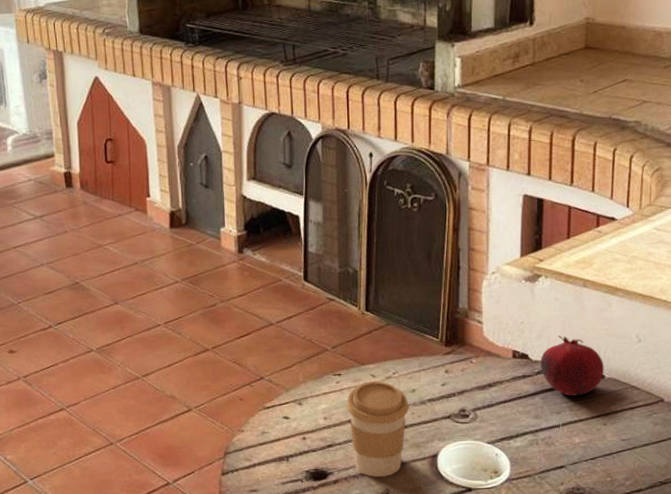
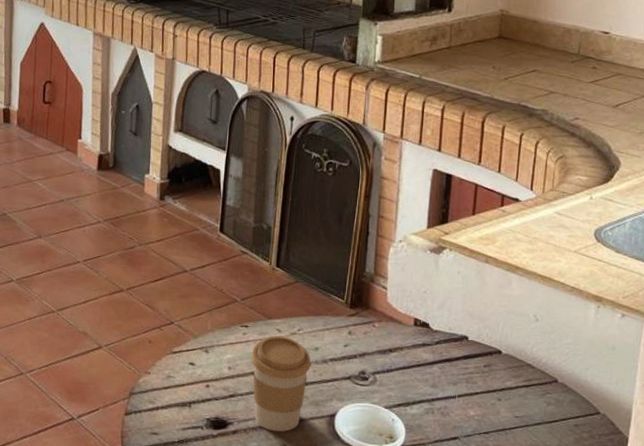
fruit: present [540,335,604,396] -> none [440,308,502,369]

